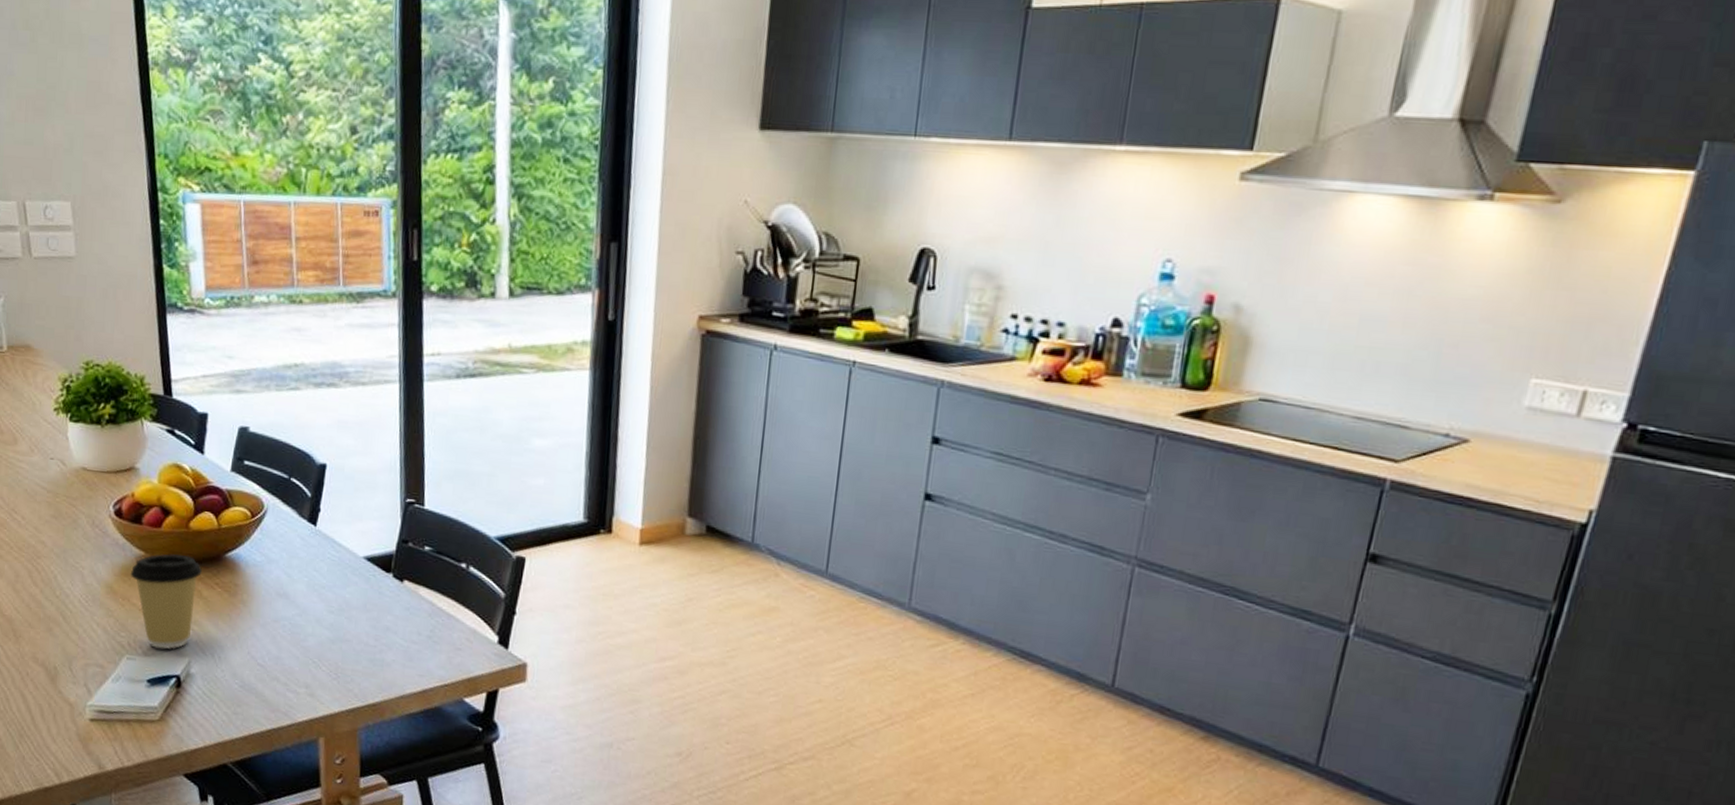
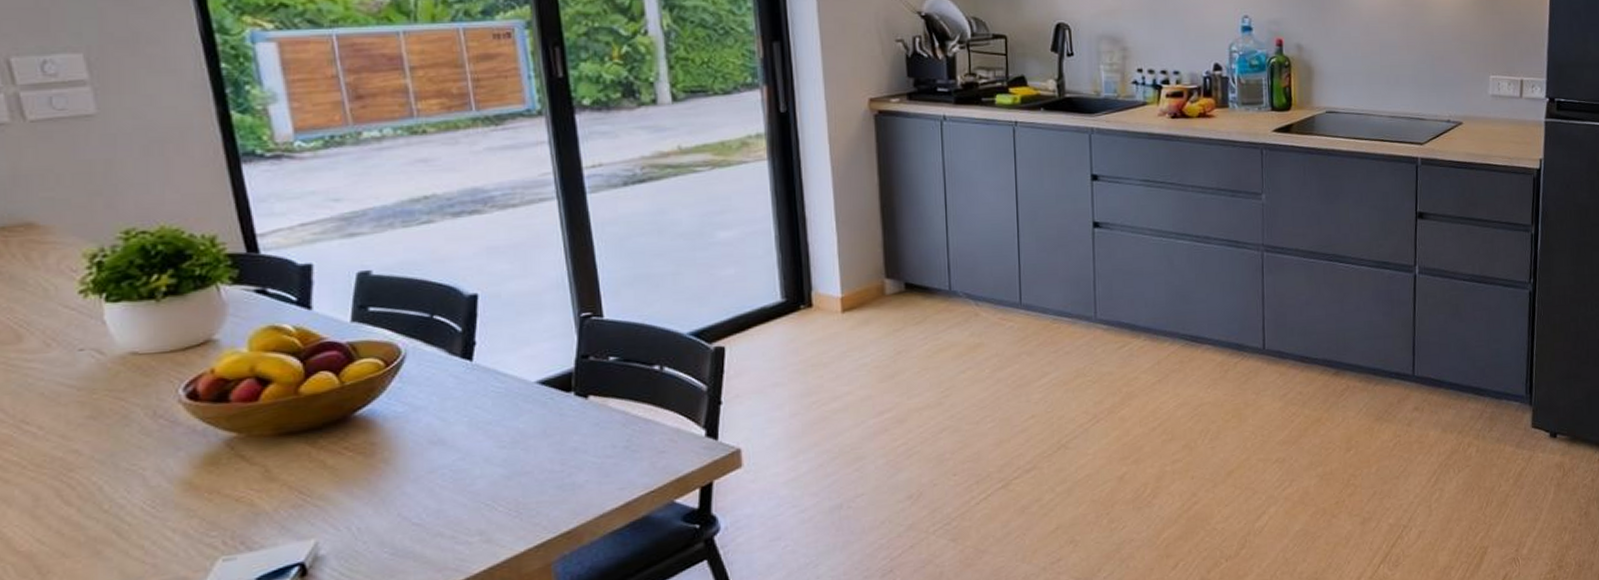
coffee cup: present [130,554,202,650] -> none [217,425,323,539]

